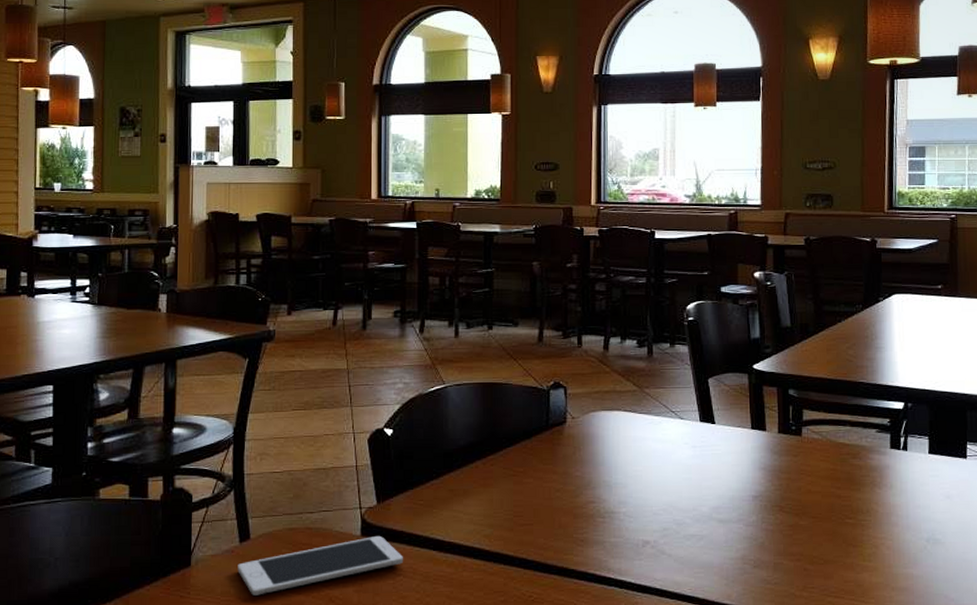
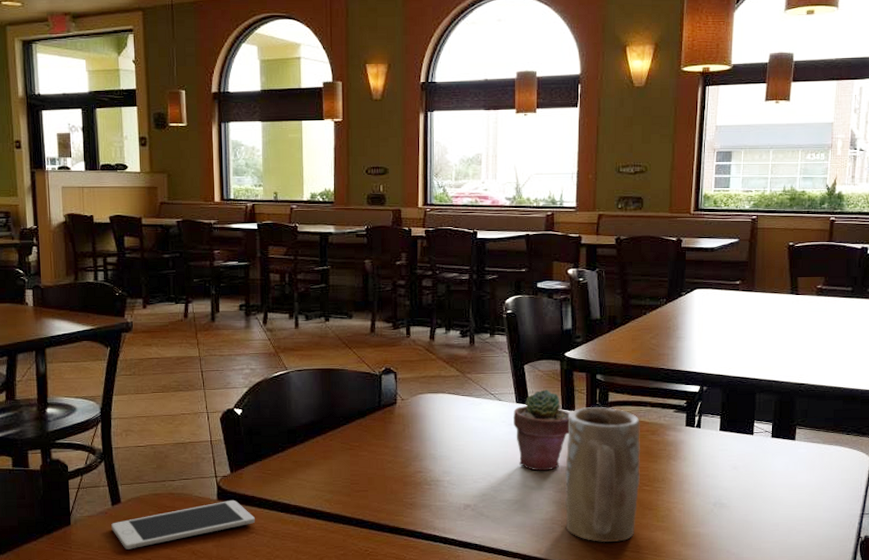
potted succulent: none [696,406,761,501] -> present [512,389,570,471]
mug: none [757,425,842,587] -> present [564,406,640,543]

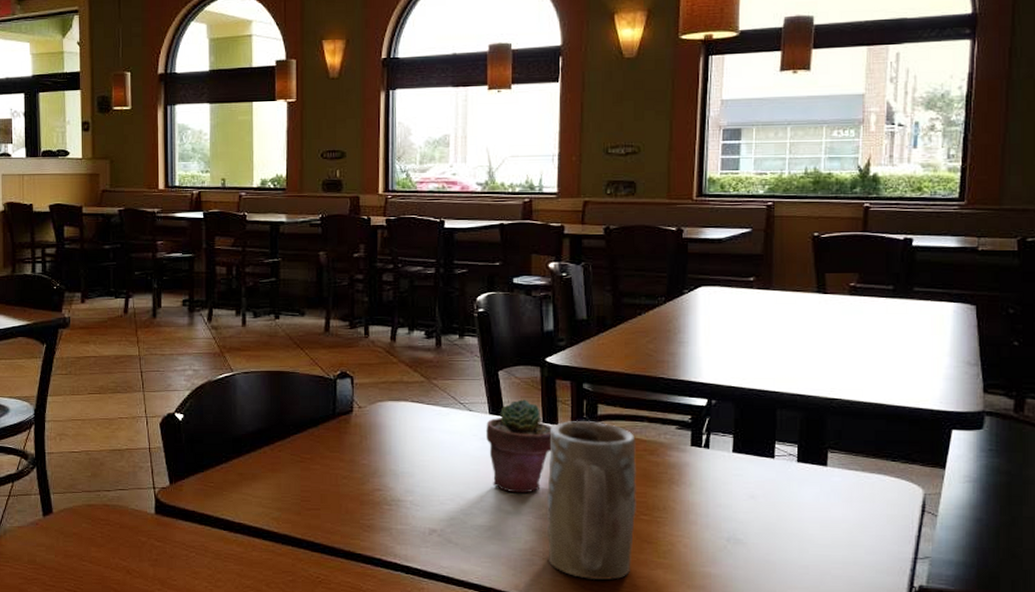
cell phone: present [111,500,255,549] -> none [42,514,195,565]

